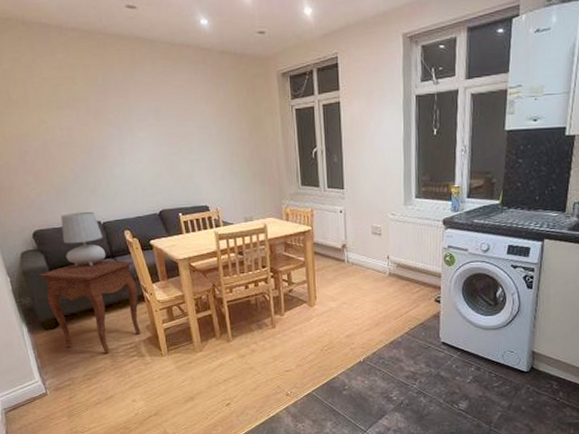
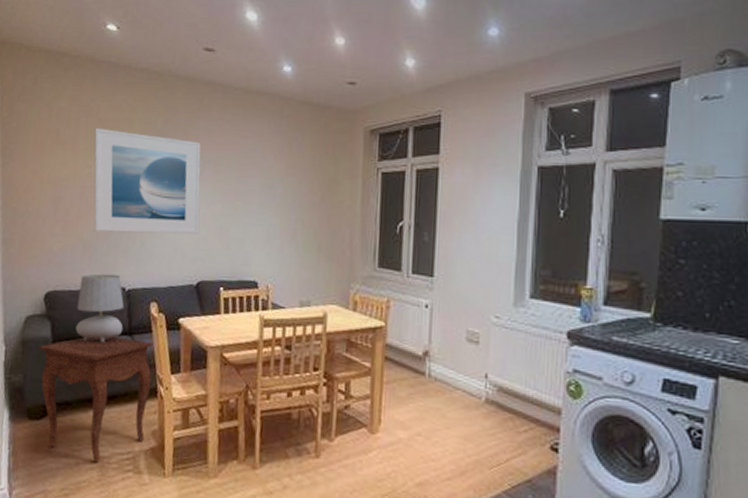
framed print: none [41,86,153,177] -> present [94,128,201,235]

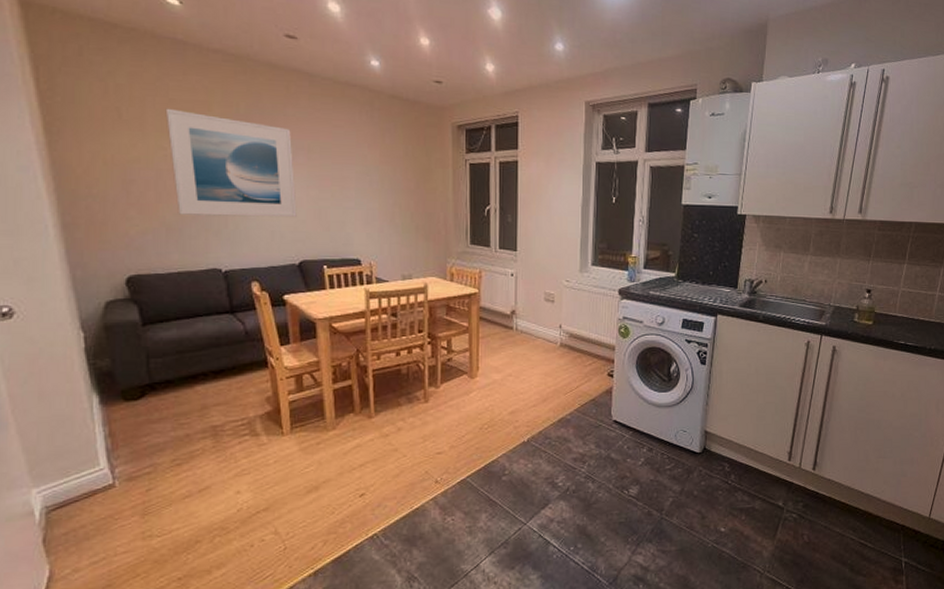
side table: present [38,336,153,463] -> none [126,315,260,432]
table lamp: present [75,273,125,343] -> none [167,256,224,323]

